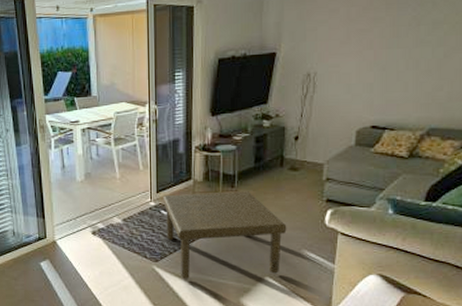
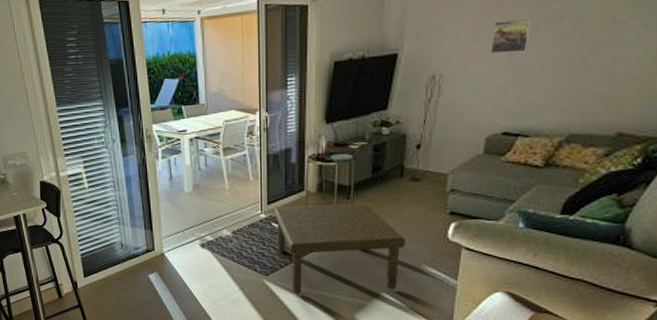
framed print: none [358,23,394,55] -> present [490,18,532,54]

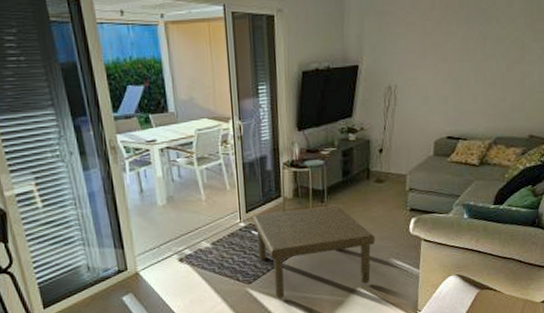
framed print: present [490,18,532,54] -> none [434,37,464,68]

